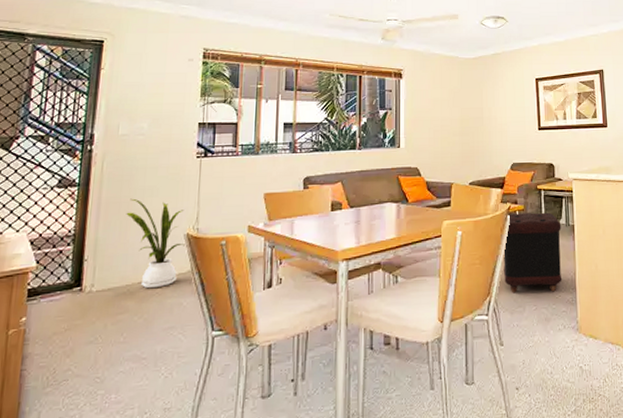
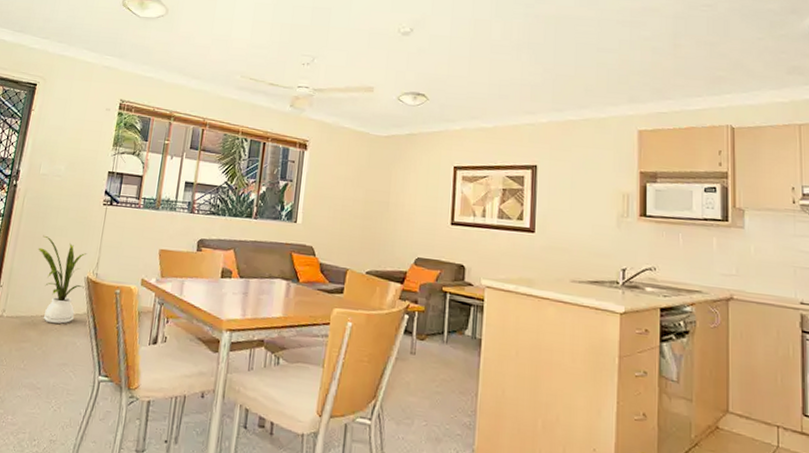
ottoman: present [503,212,563,293] -> none [393,313,466,411]

